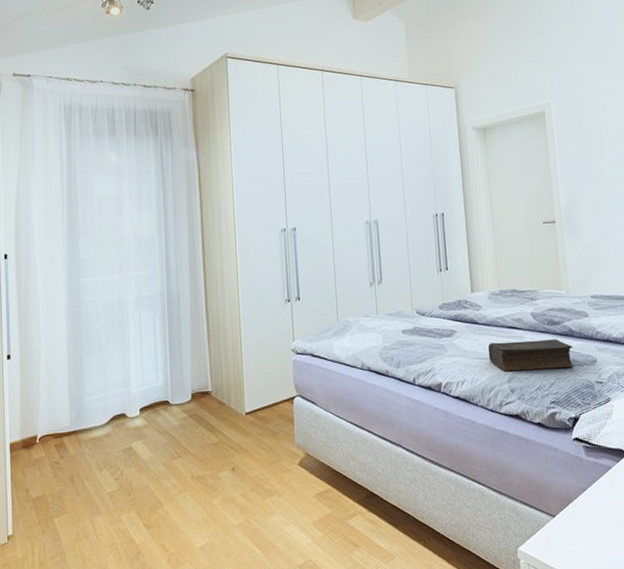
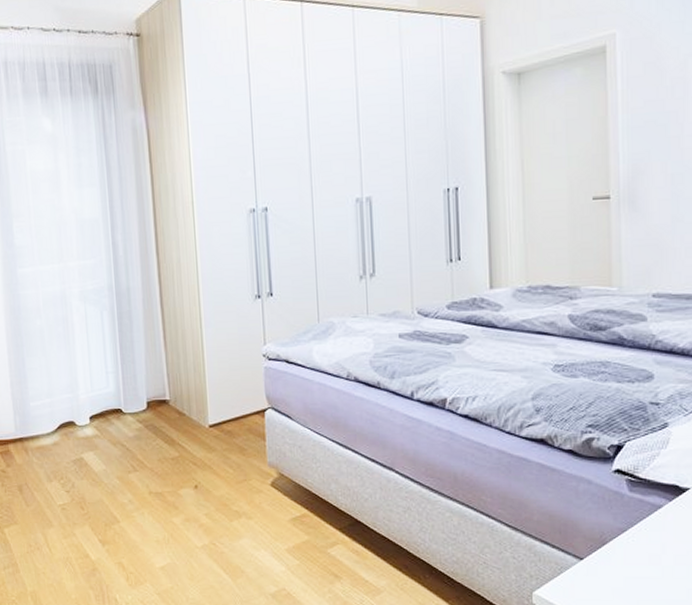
book: present [488,339,575,372] -> none [508,348,623,387]

